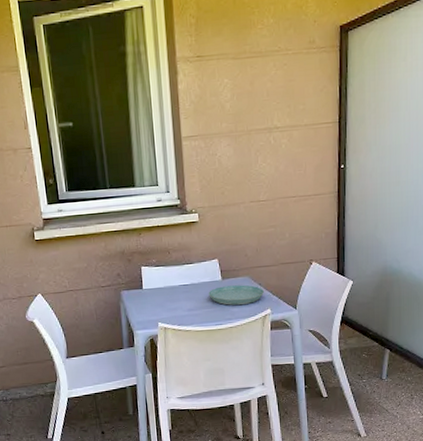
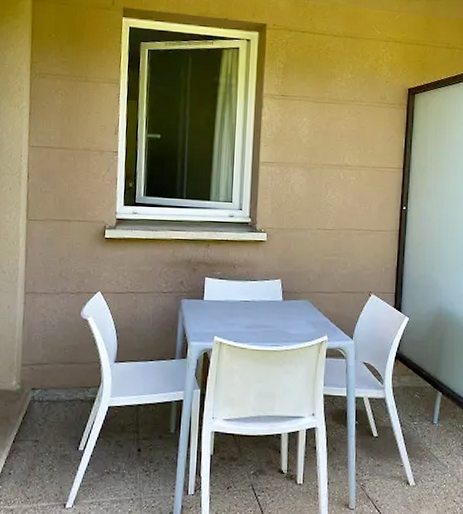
saucer: present [208,284,265,306] -> none [268,307,323,329]

